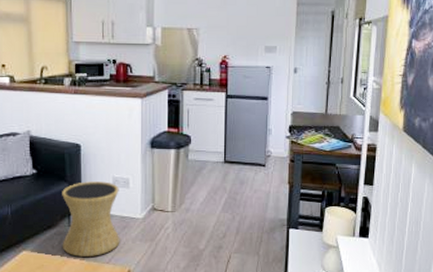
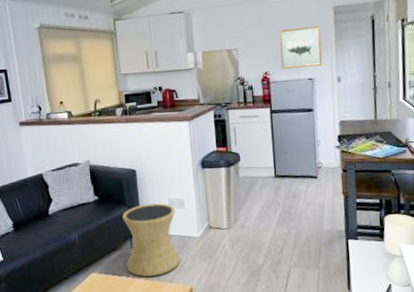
wall art: none [241,14,283,56] -> present [279,25,323,69]

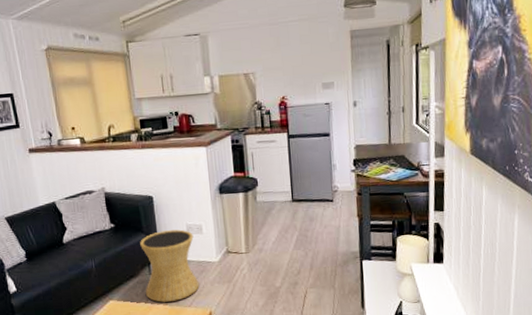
wall art: present [279,25,323,69] -> none [296,49,339,94]

